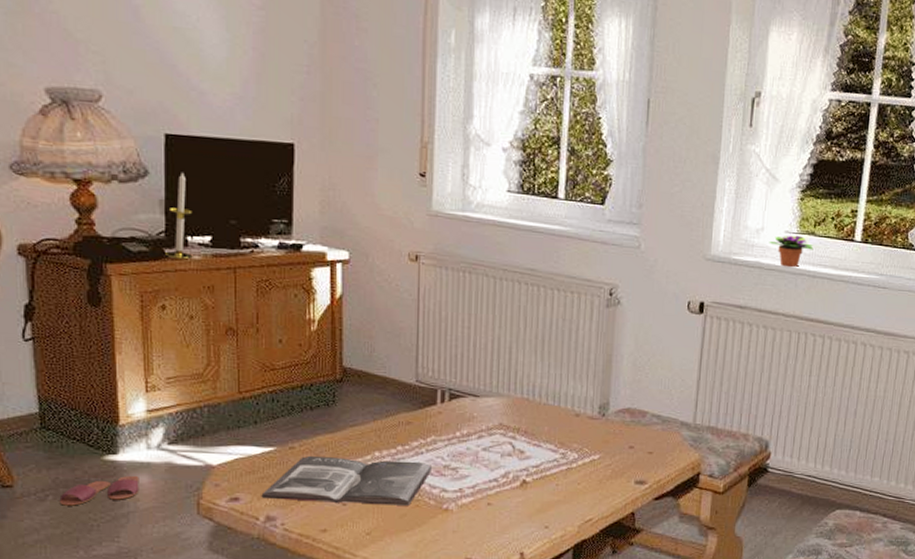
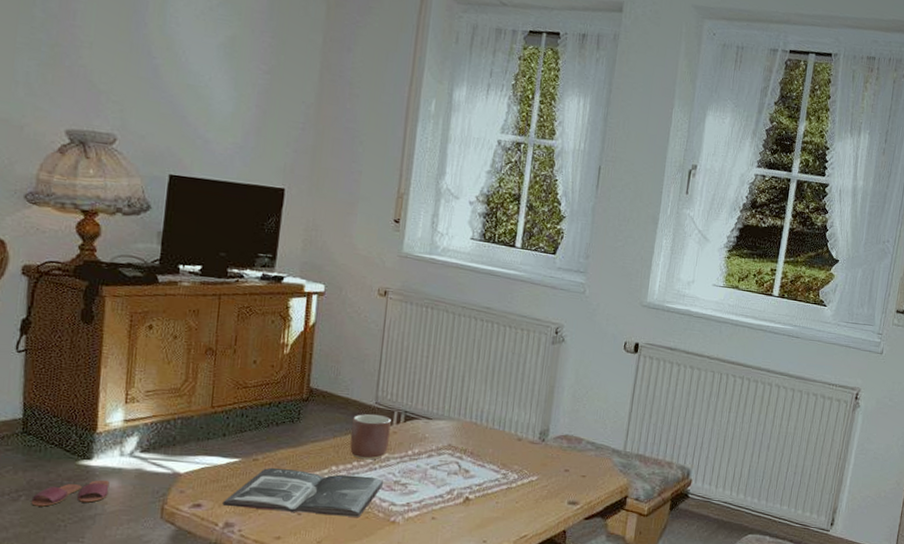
candle: present [165,172,193,260] -> none [157,208,187,286]
mug: none [391,393,435,444] -> present [349,413,391,460]
potted flower: present [769,235,814,268] -> none [698,288,737,317]

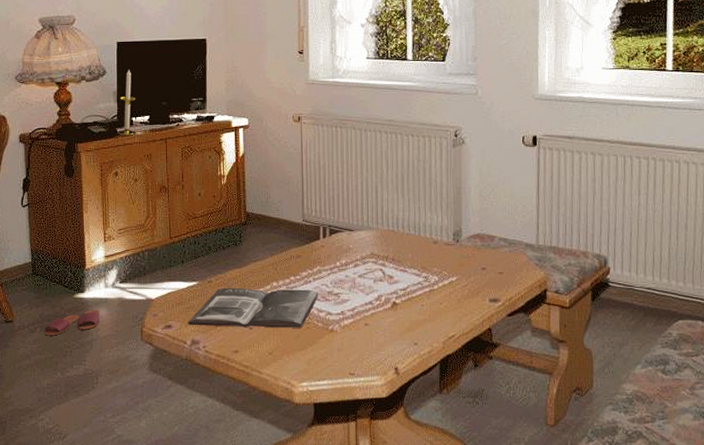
candle: none [157,208,187,286] -> present [117,69,136,136]
mug: present [349,413,391,460] -> none [285,230,319,274]

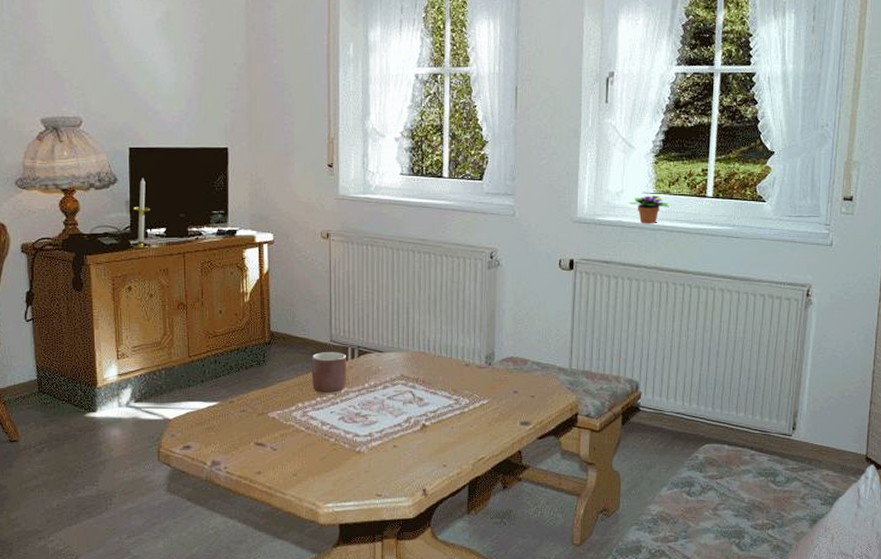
slippers: present [44,309,100,336] -> none [52,429,113,456]
magazine: present [188,287,319,328] -> none [208,408,346,449]
mug: none [285,230,319,274] -> present [311,351,346,395]
potted flower: none [589,70,630,99] -> present [629,195,670,224]

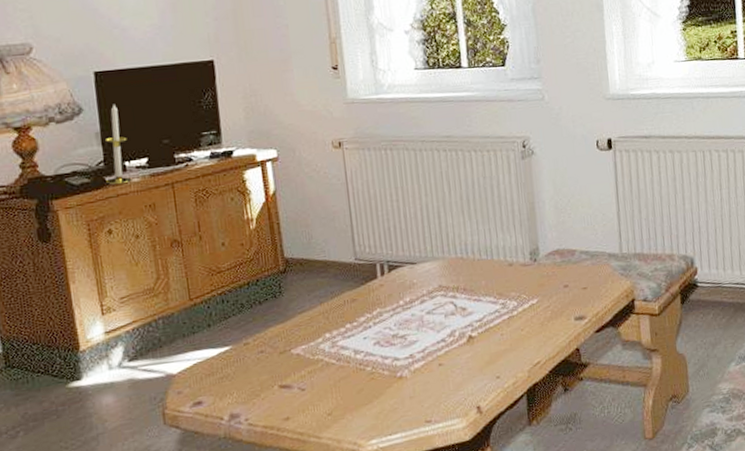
mug: present [311,351,346,395] -> none [335,270,378,321]
potted flower: present [629,195,670,224] -> none [661,62,703,94]

